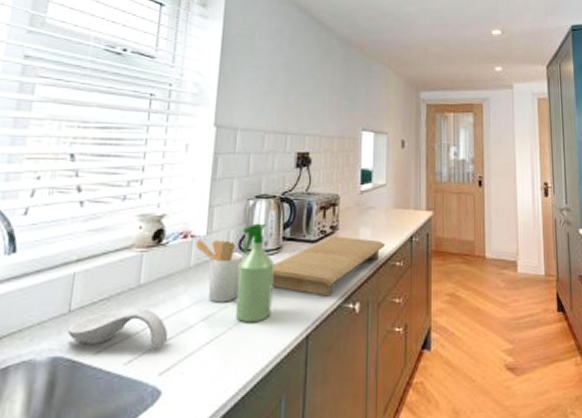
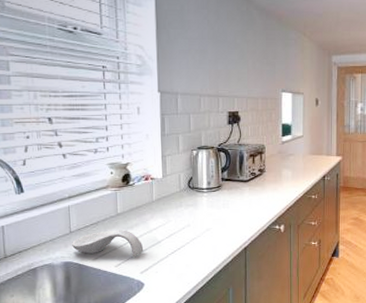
utensil holder: present [194,239,244,303] -> none [154,180,193,226]
spray bottle: present [235,223,274,323] -> none [189,168,217,239]
cutting board: present [271,236,386,297] -> none [215,177,304,221]

